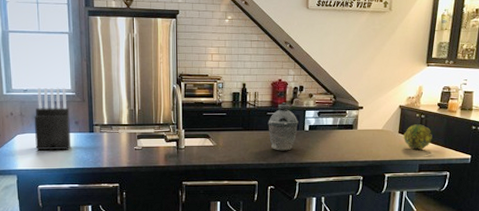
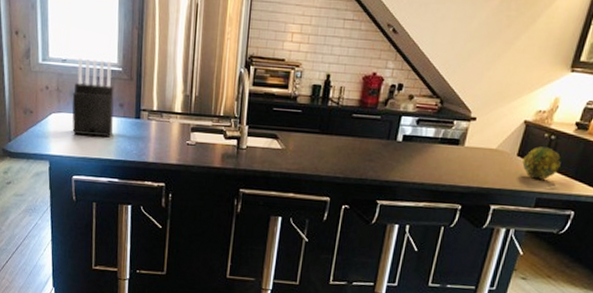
kettle: present [268,102,299,151] -> none [351,103,391,165]

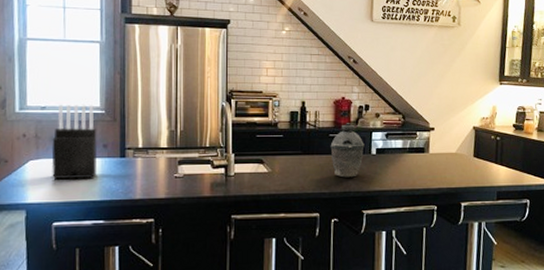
kettle: none [351,103,391,165] -> present [330,123,365,178]
decorative ball: present [522,146,561,180] -> none [479,147,510,175]

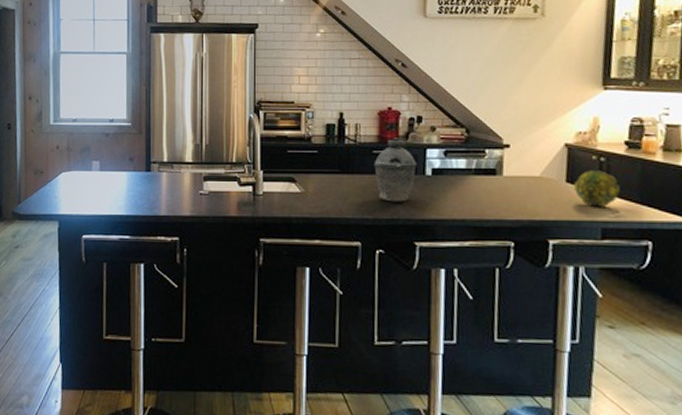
knife block: present [52,104,98,180] -> none [82,116,124,193]
decorative ball: none [479,147,510,175] -> present [574,170,620,207]

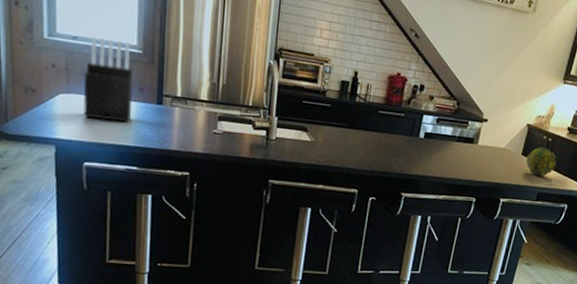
knife block: none [82,116,124,193] -> present [83,36,133,123]
kettle: present [374,138,417,202] -> none [377,101,414,159]

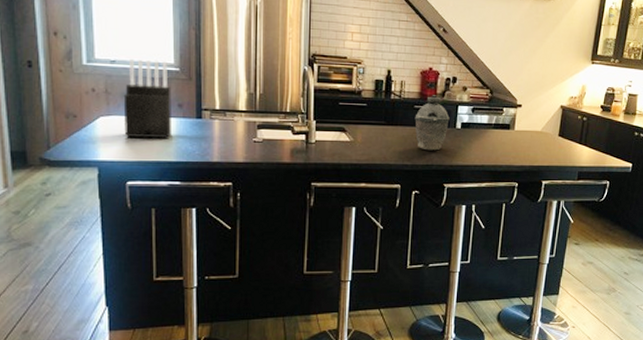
kettle: none [377,101,414,159] -> present [415,95,450,151]
decorative ball: present [526,147,557,177] -> none [563,127,594,155]

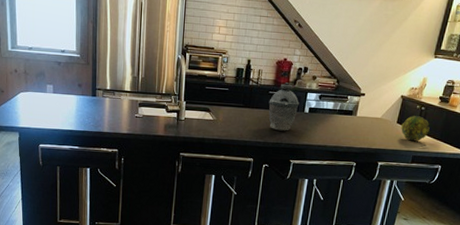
knife block: present [123,58,173,139] -> none [37,46,74,112]
decorative ball: none [563,127,594,155] -> present [401,116,430,141]

